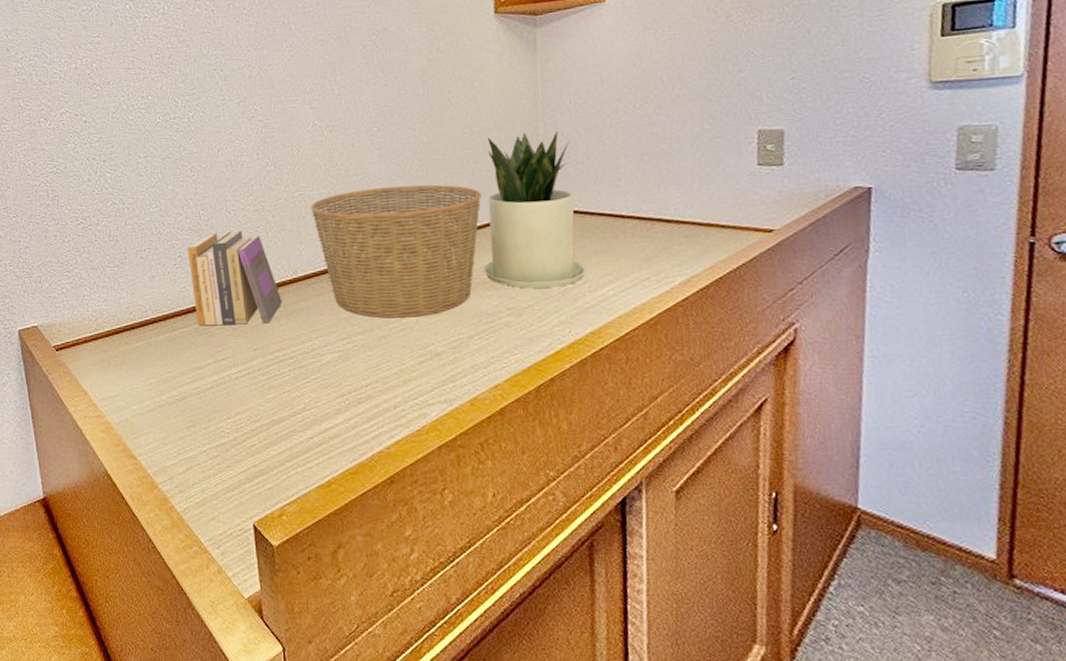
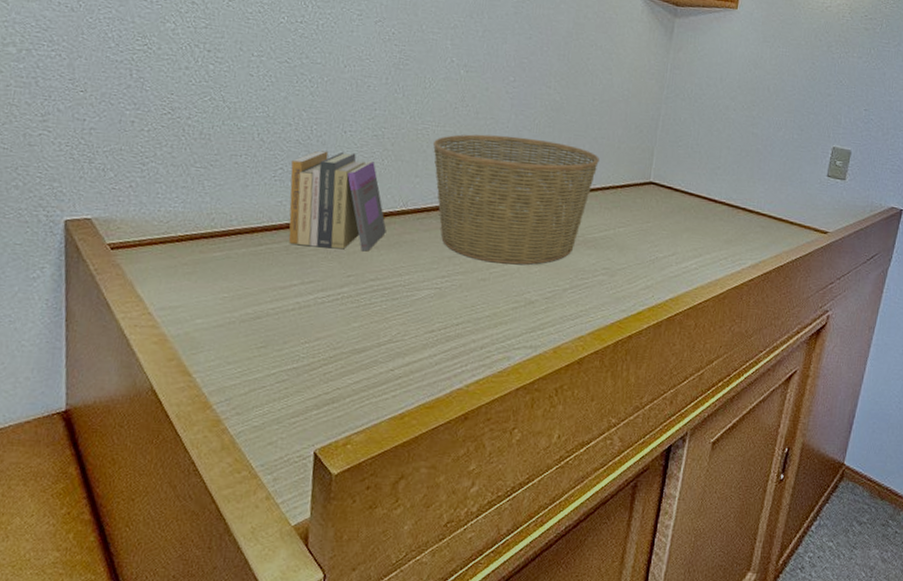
planter: present [483,131,587,289] -> none [588,108,686,255]

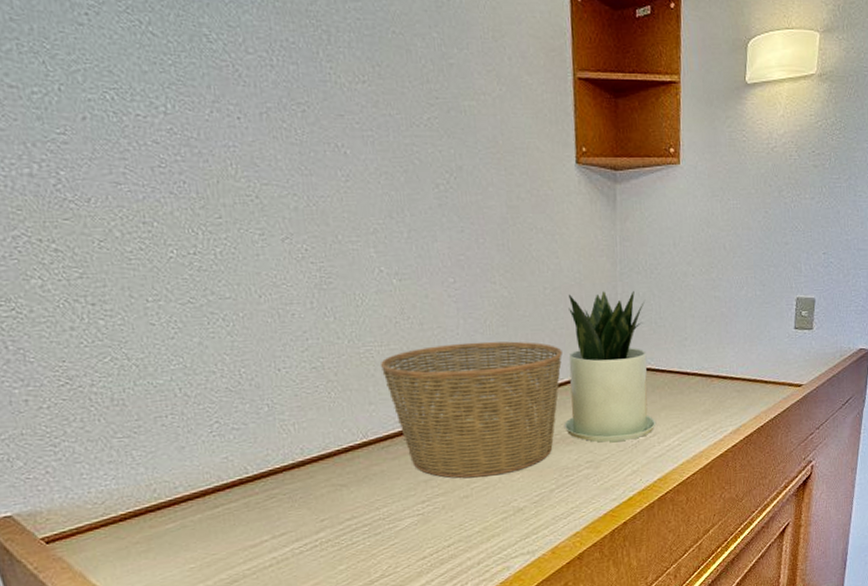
books: present [289,150,387,252] -> none [227,390,352,500]
planter: none [588,108,686,255] -> present [564,291,657,442]

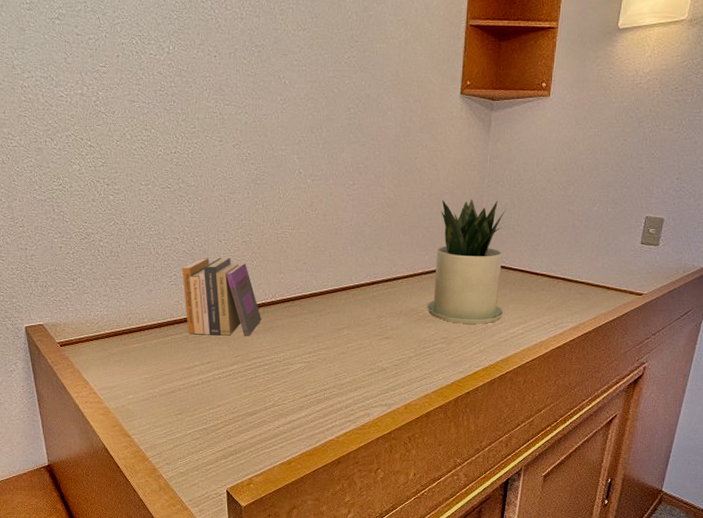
books: none [227,390,352,500] -> present [182,257,261,336]
basket: present [380,341,563,478] -> none [291,232,432,339]

